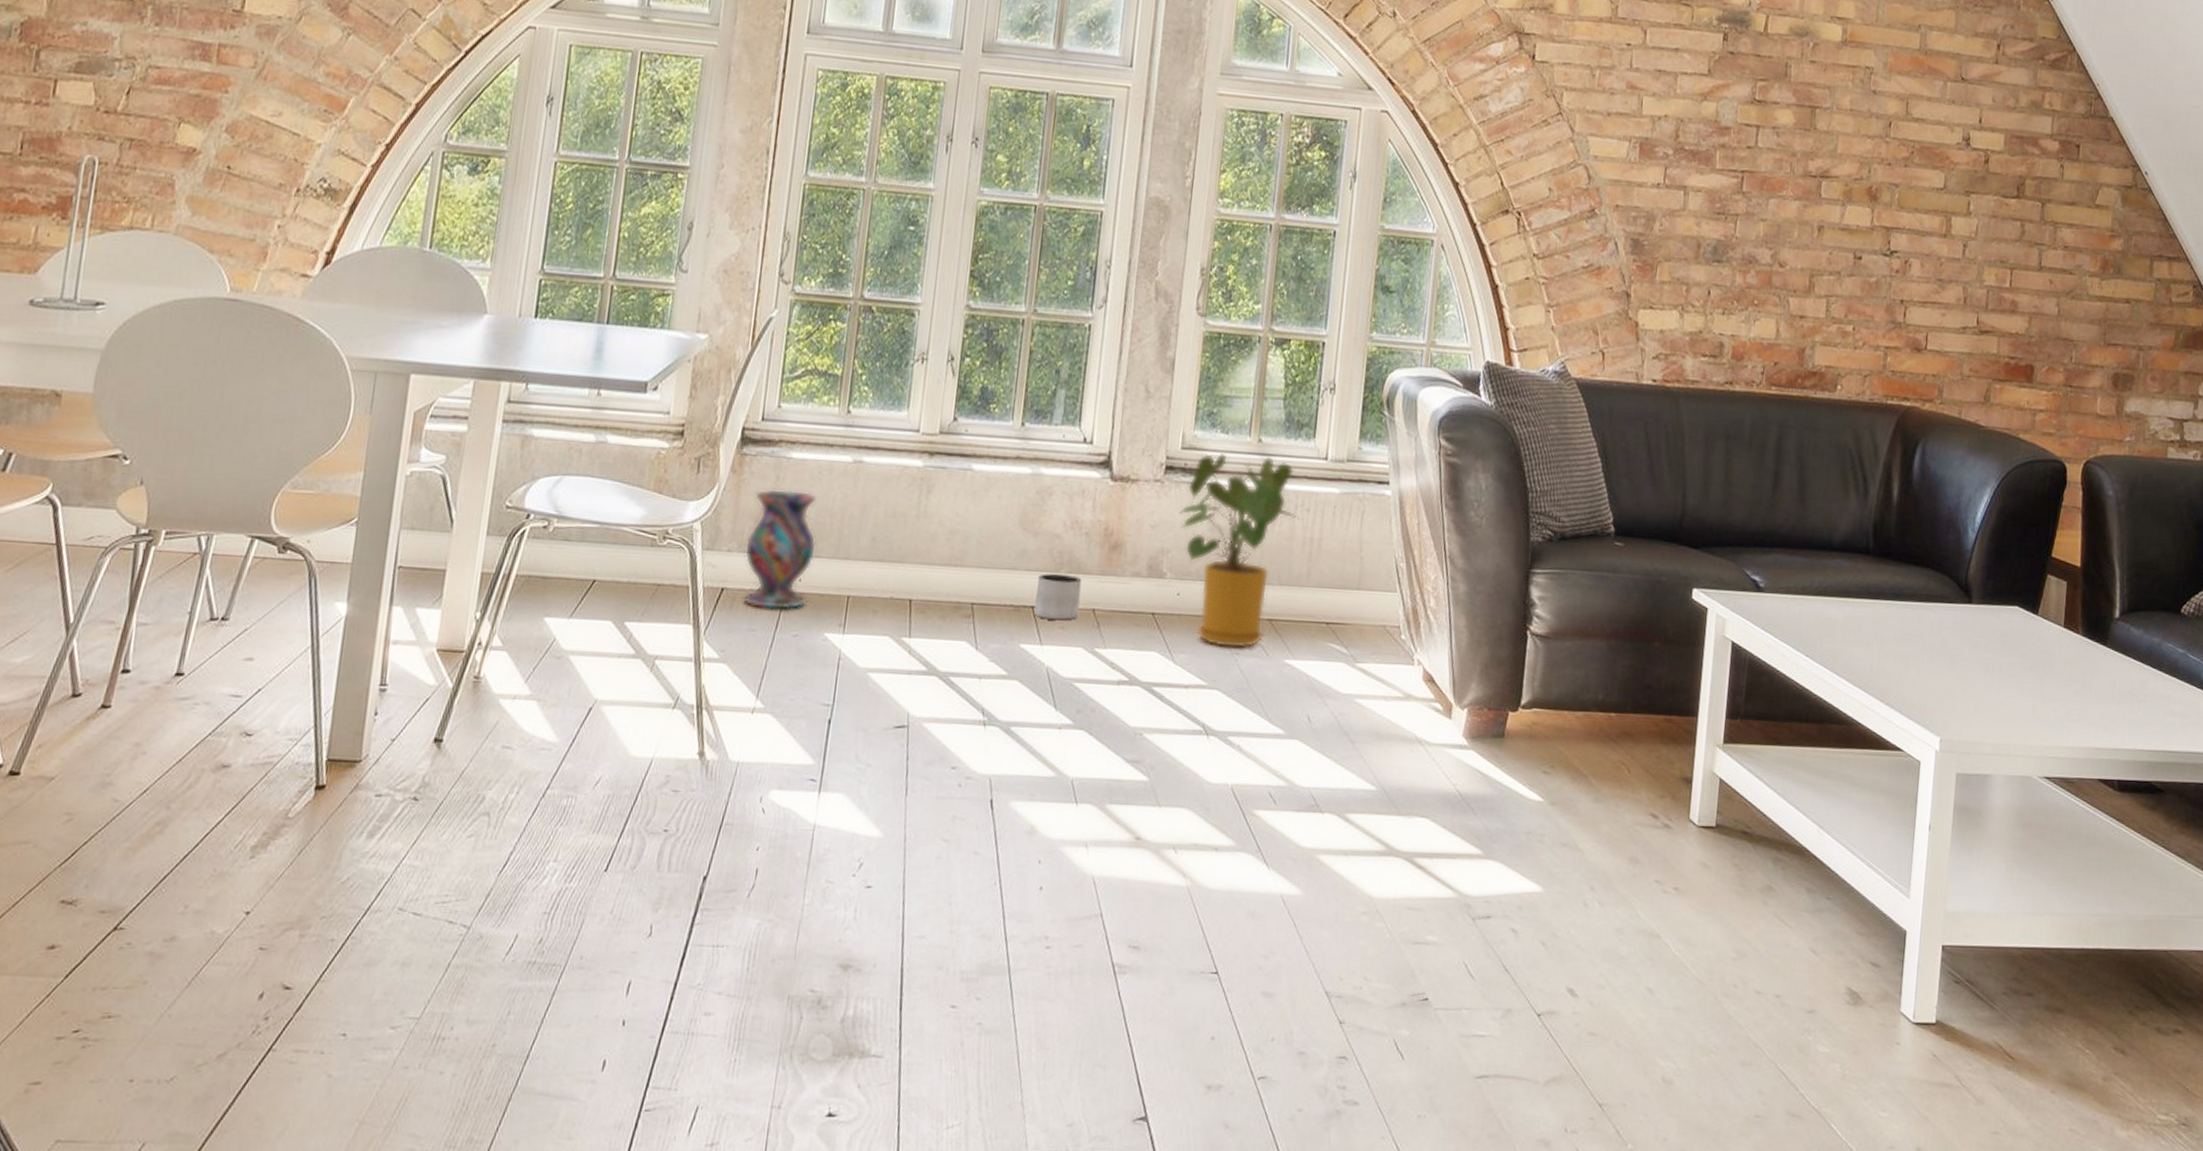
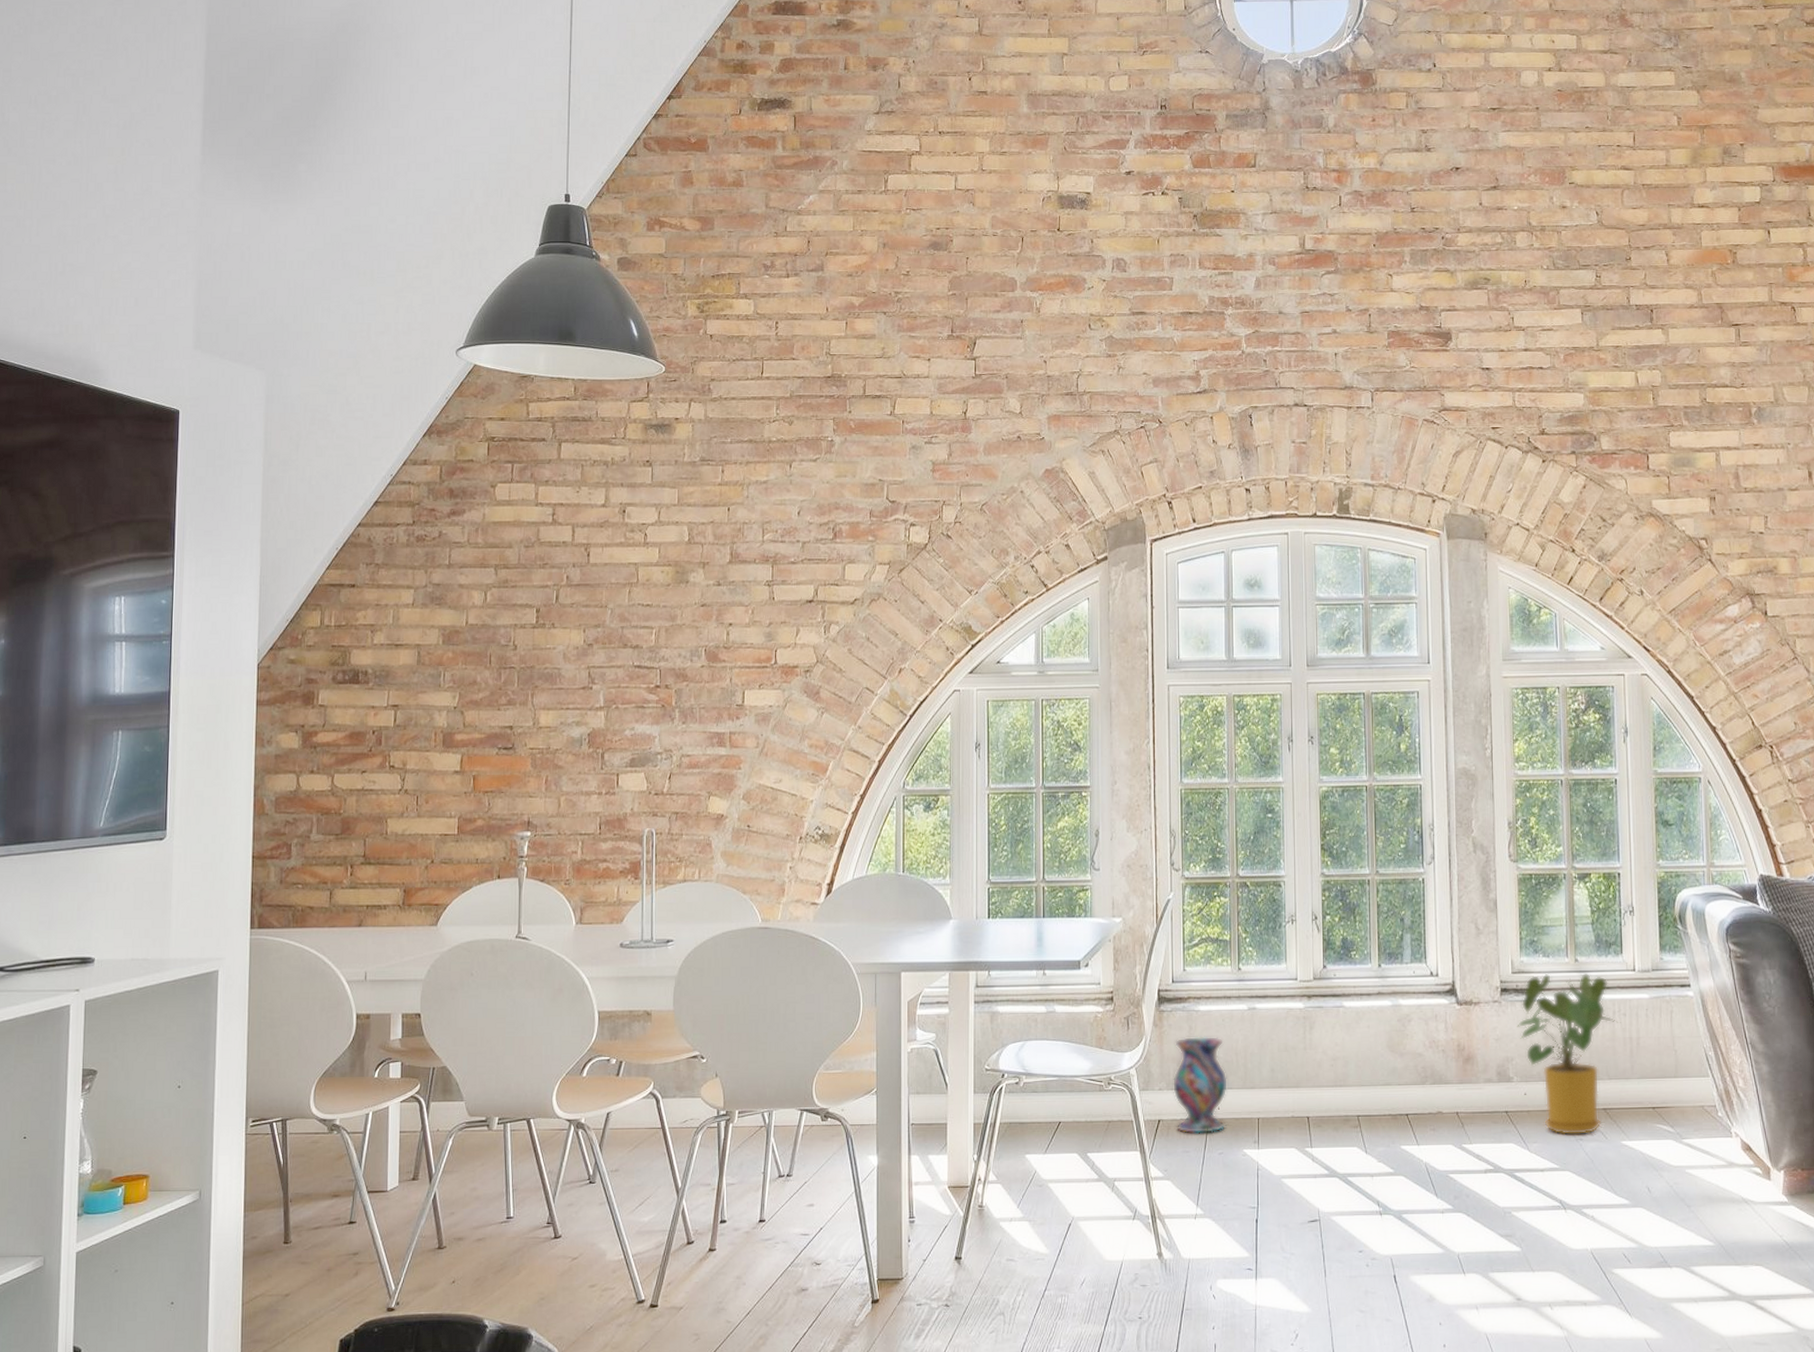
planter: present [1034,573,1082,621] -> none [1409,1085,1445,1124]

